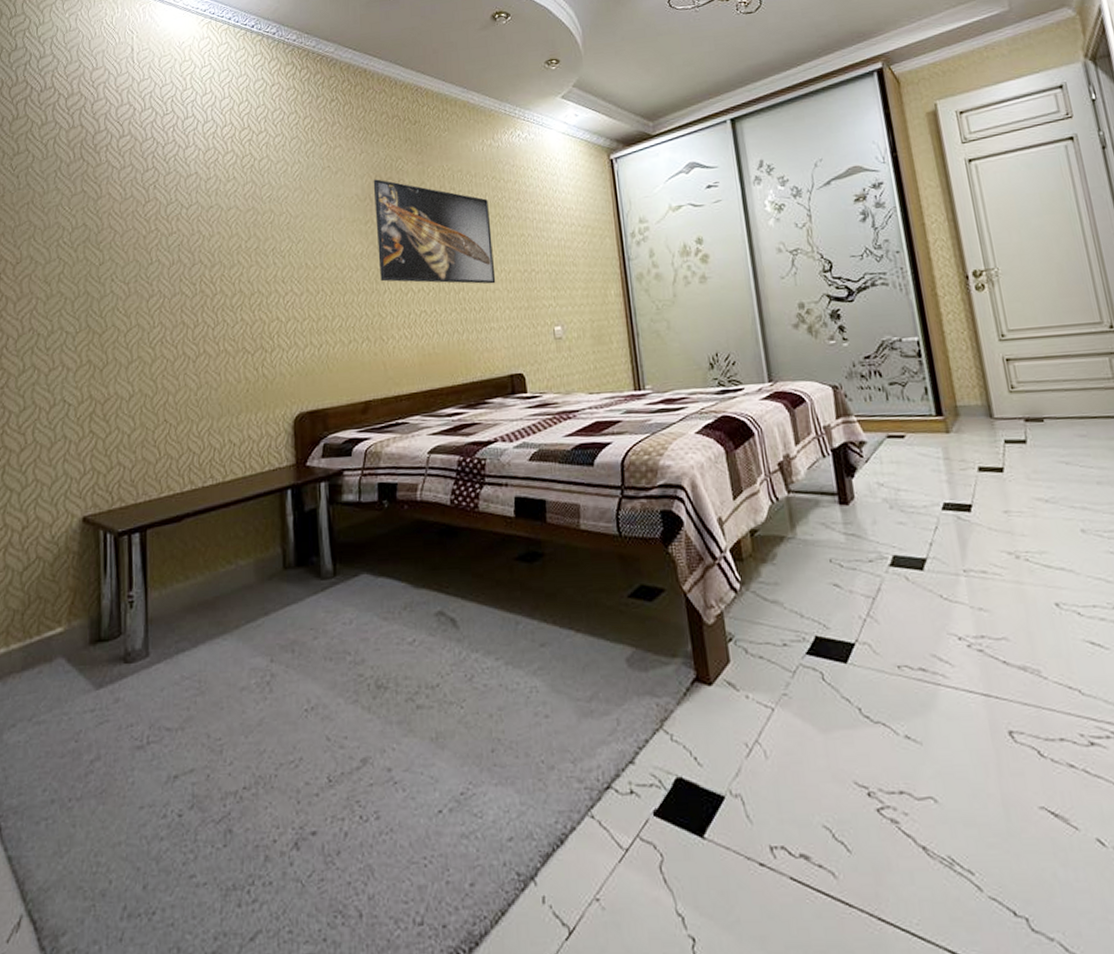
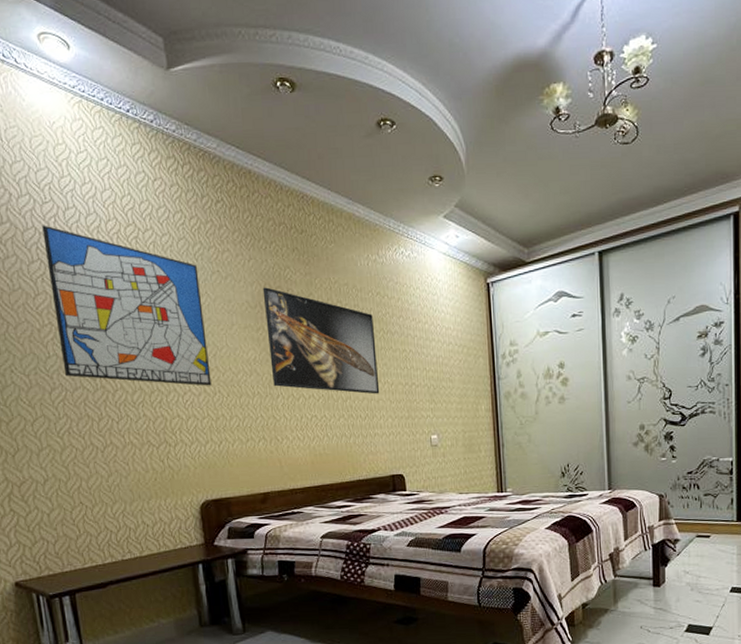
wall art: none [160,134,315,285] -> present [42,225,212,386]

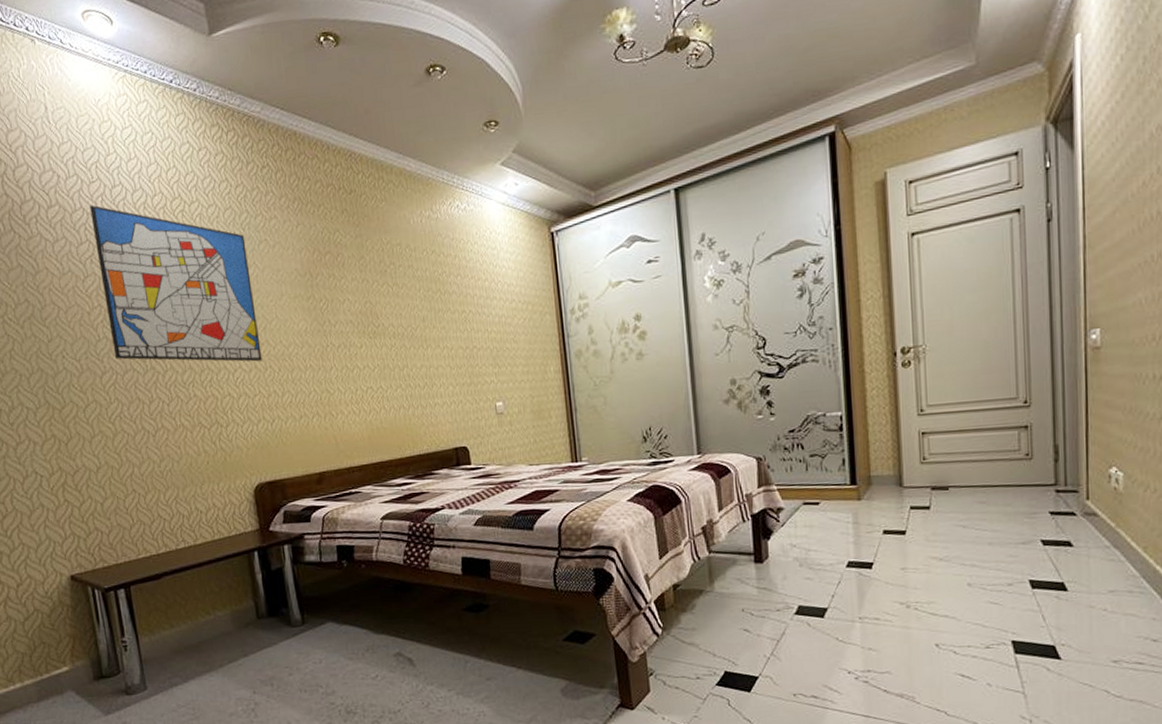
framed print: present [262,287,380,394] -> none [312,253,439,361]

